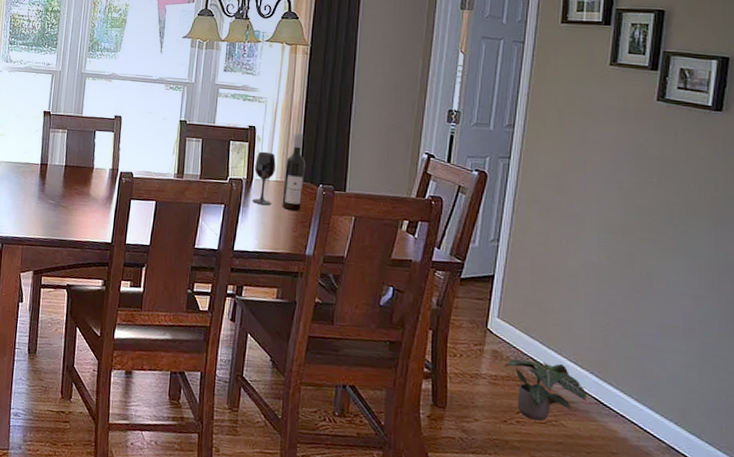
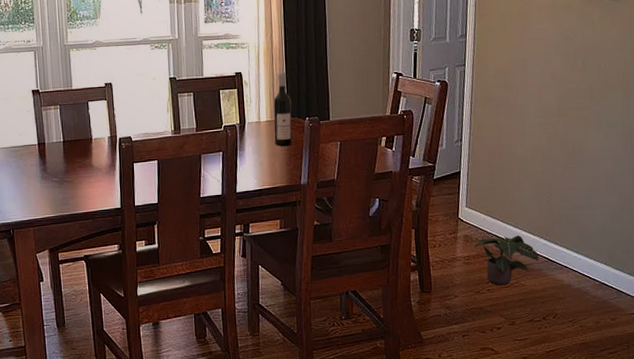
wine glass: present [253,151,276,206] -> none [245,95,265,146]

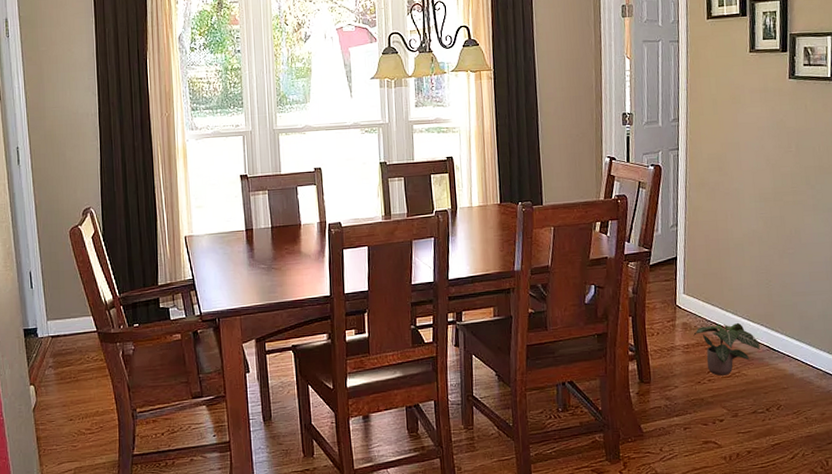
bottle: present [273,72,292,146] -> none [485,156,505,231]

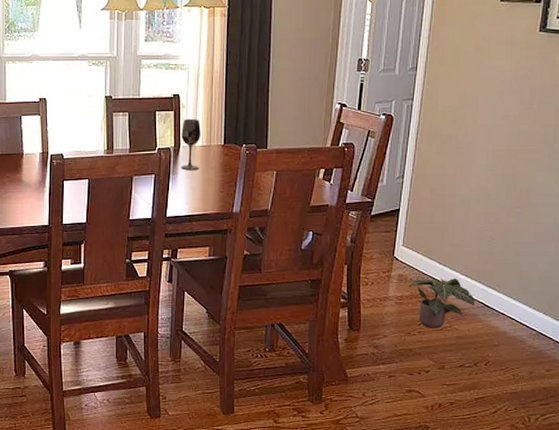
wine glass: none [457,179,478,232] -> present [181,118,201,171]

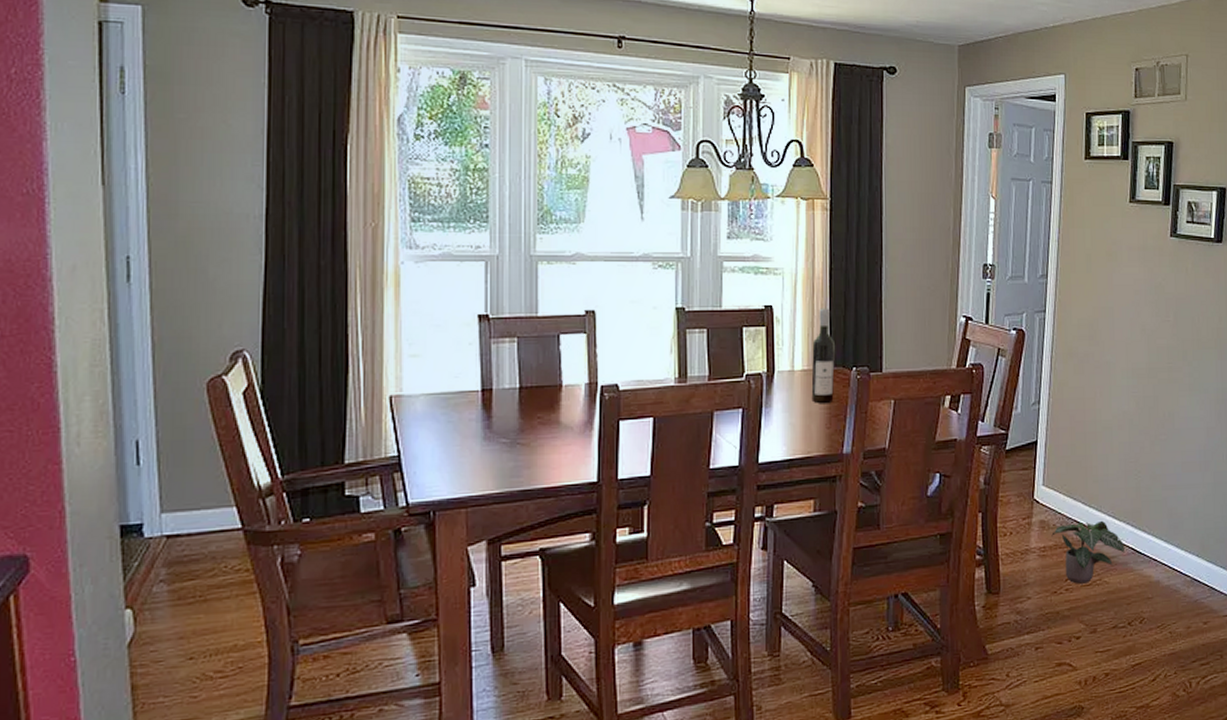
wine glass: present [181,118,201,171] -> none [776,335,800,402]
bottle: none [209,96,228,172] -> present [811,308,835,403]

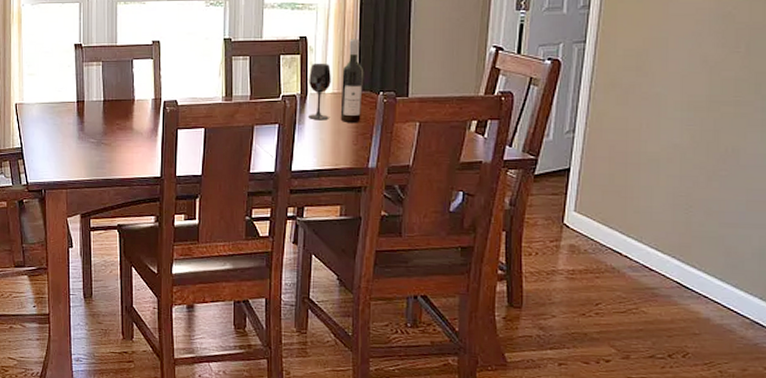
wine glass: none [776,335,800,402] -> present [309,63,331,121]
potted plant: present [1051,520,1125,584] -> none [582,251,668,310]

